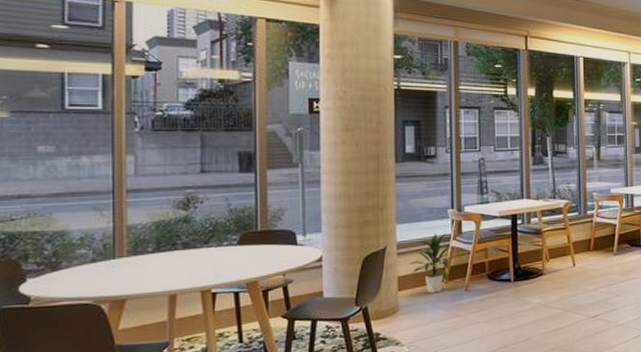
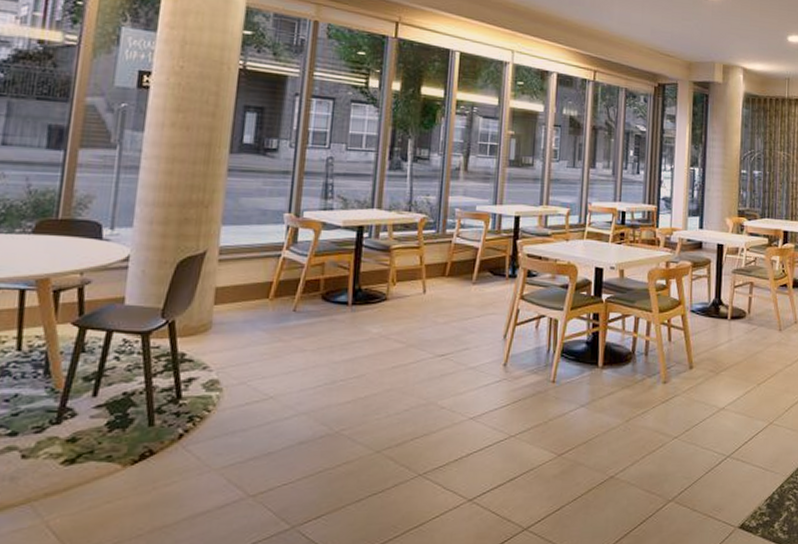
indoor plant: present [408,232,454,293] -> none [229,239,285,311]

